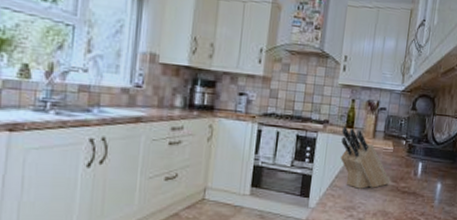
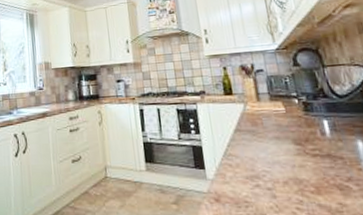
knife block: present [340,126,390,189] -> none [220,94,294,156]

